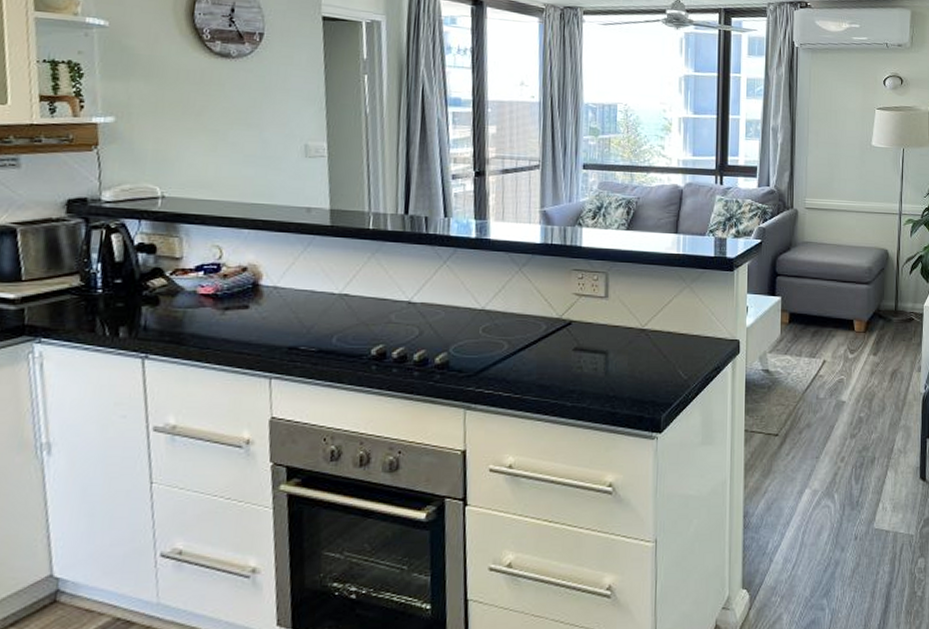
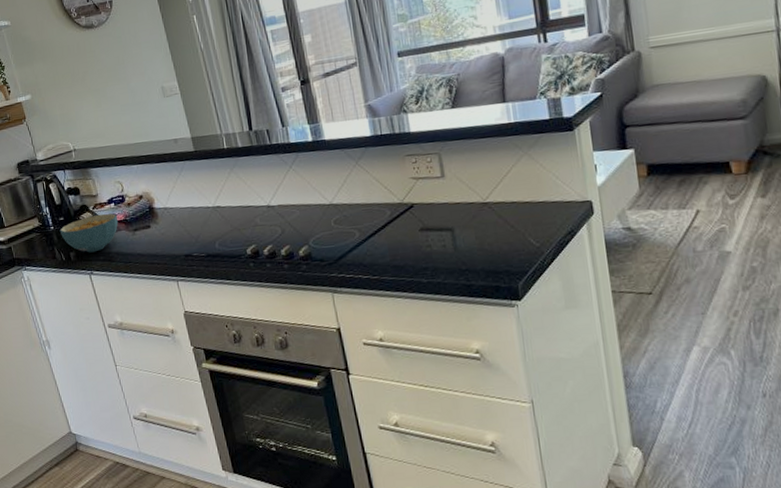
cereal bowl: none [110,282,205,330] -> present [59,213,119,253]

